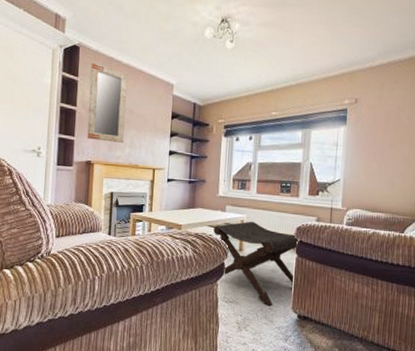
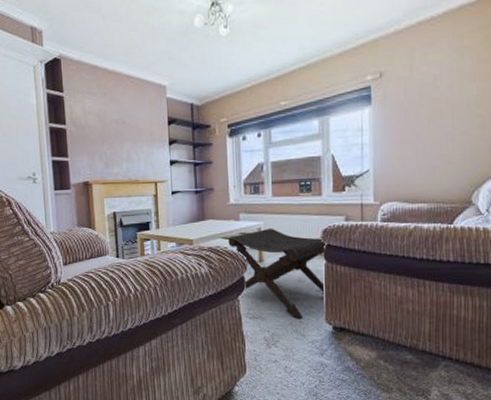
home mirror: present [87,62,128,143] -> none [75,74,120,159]

